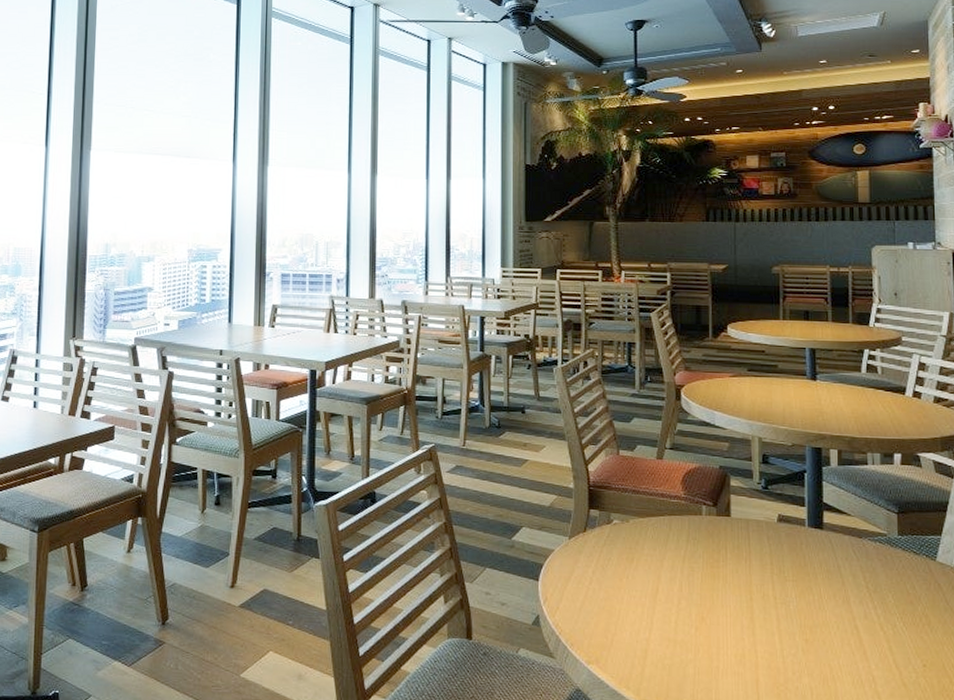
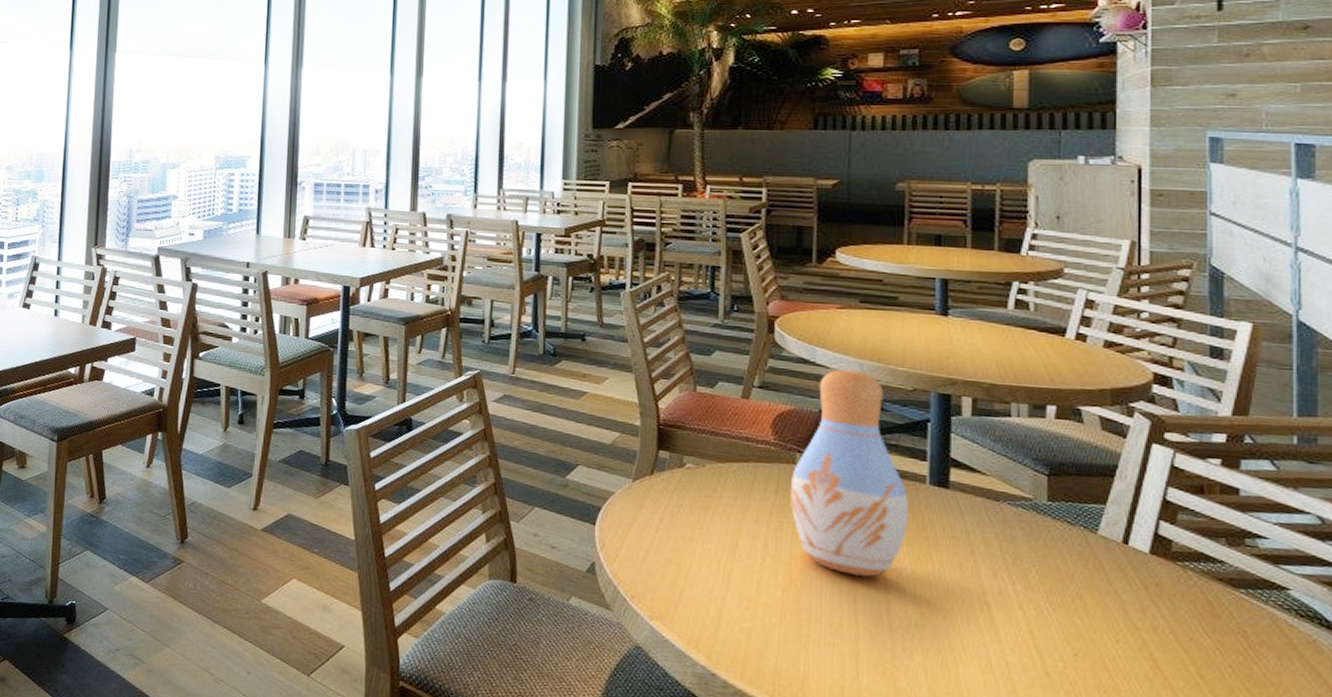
vase: none [698,430,794,611] -> present [789,369,909,577]

